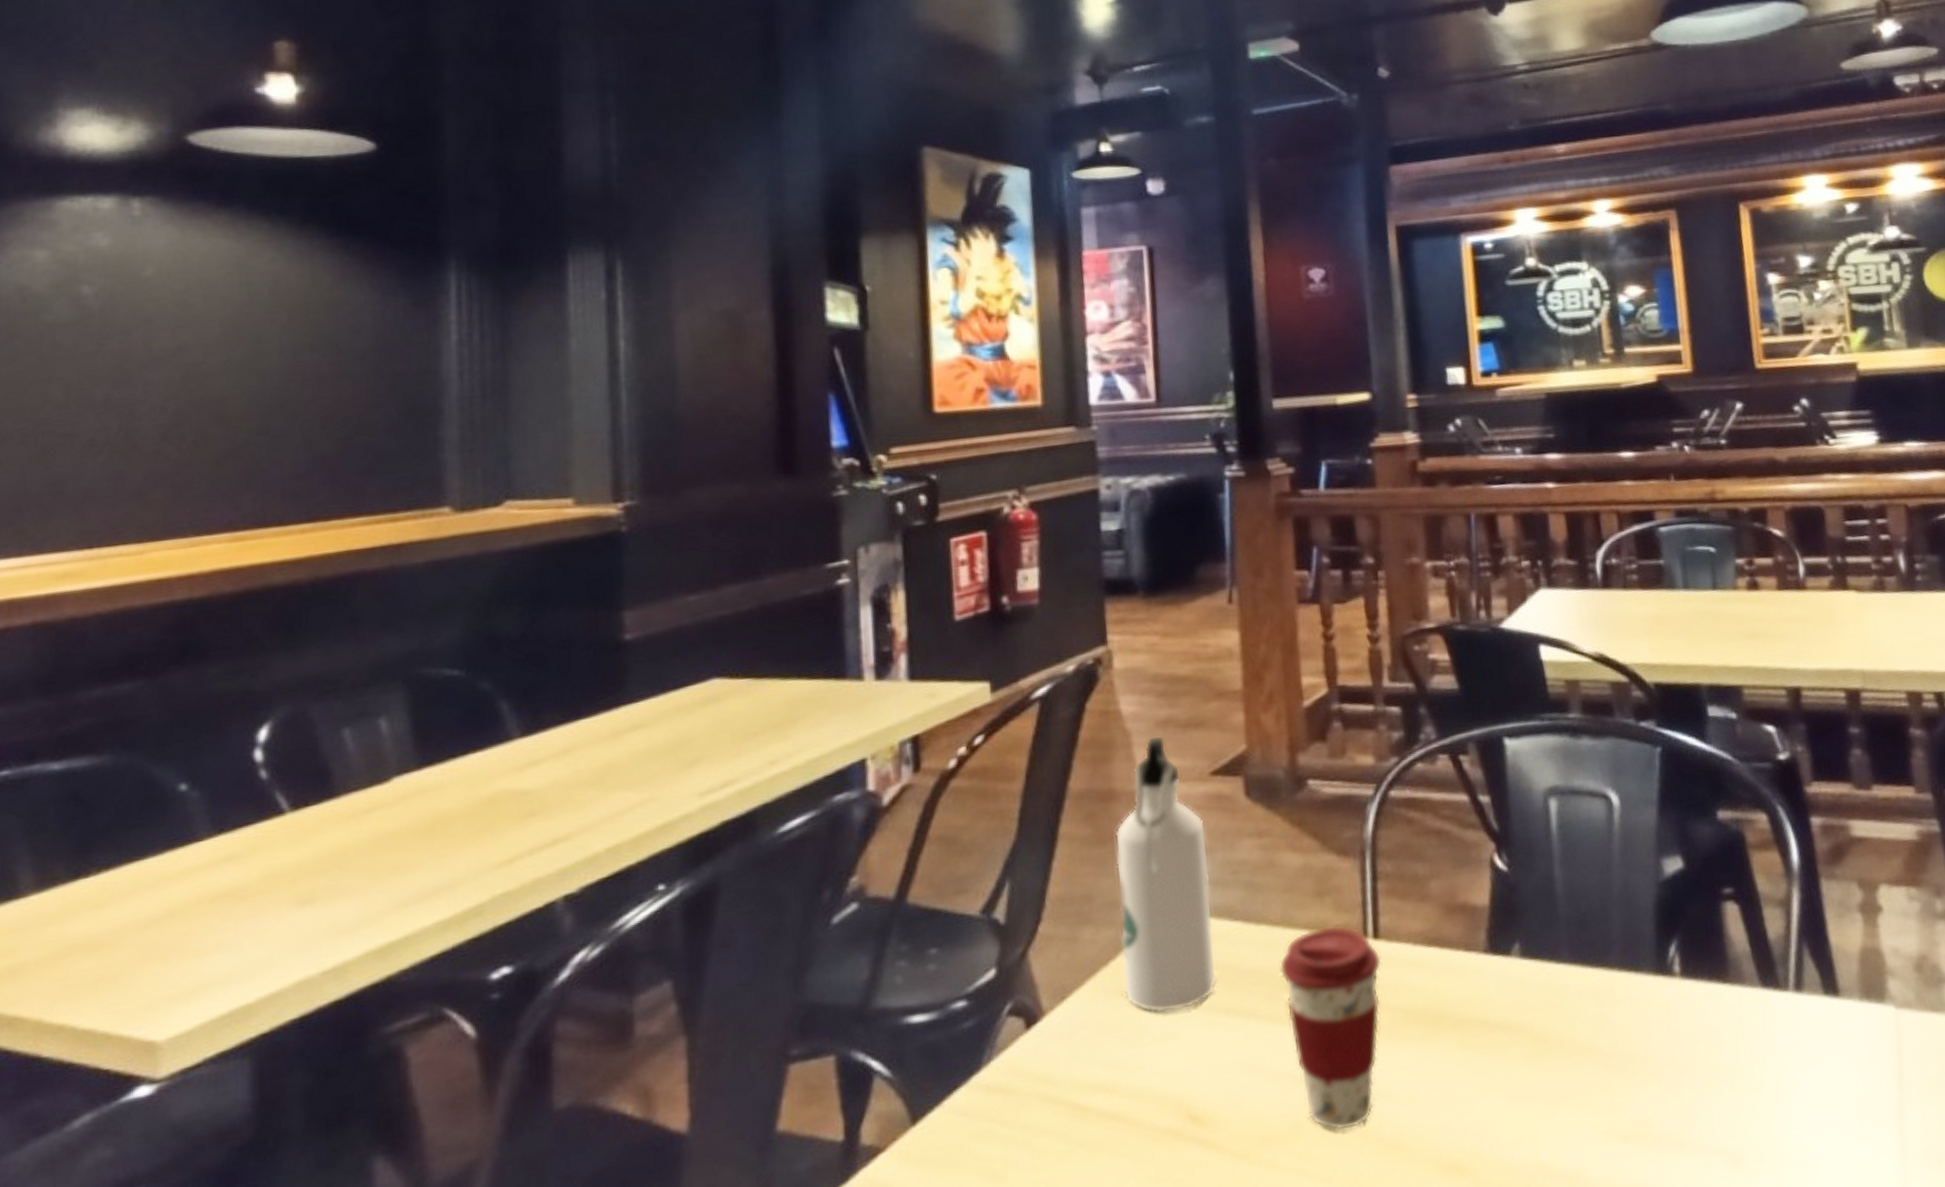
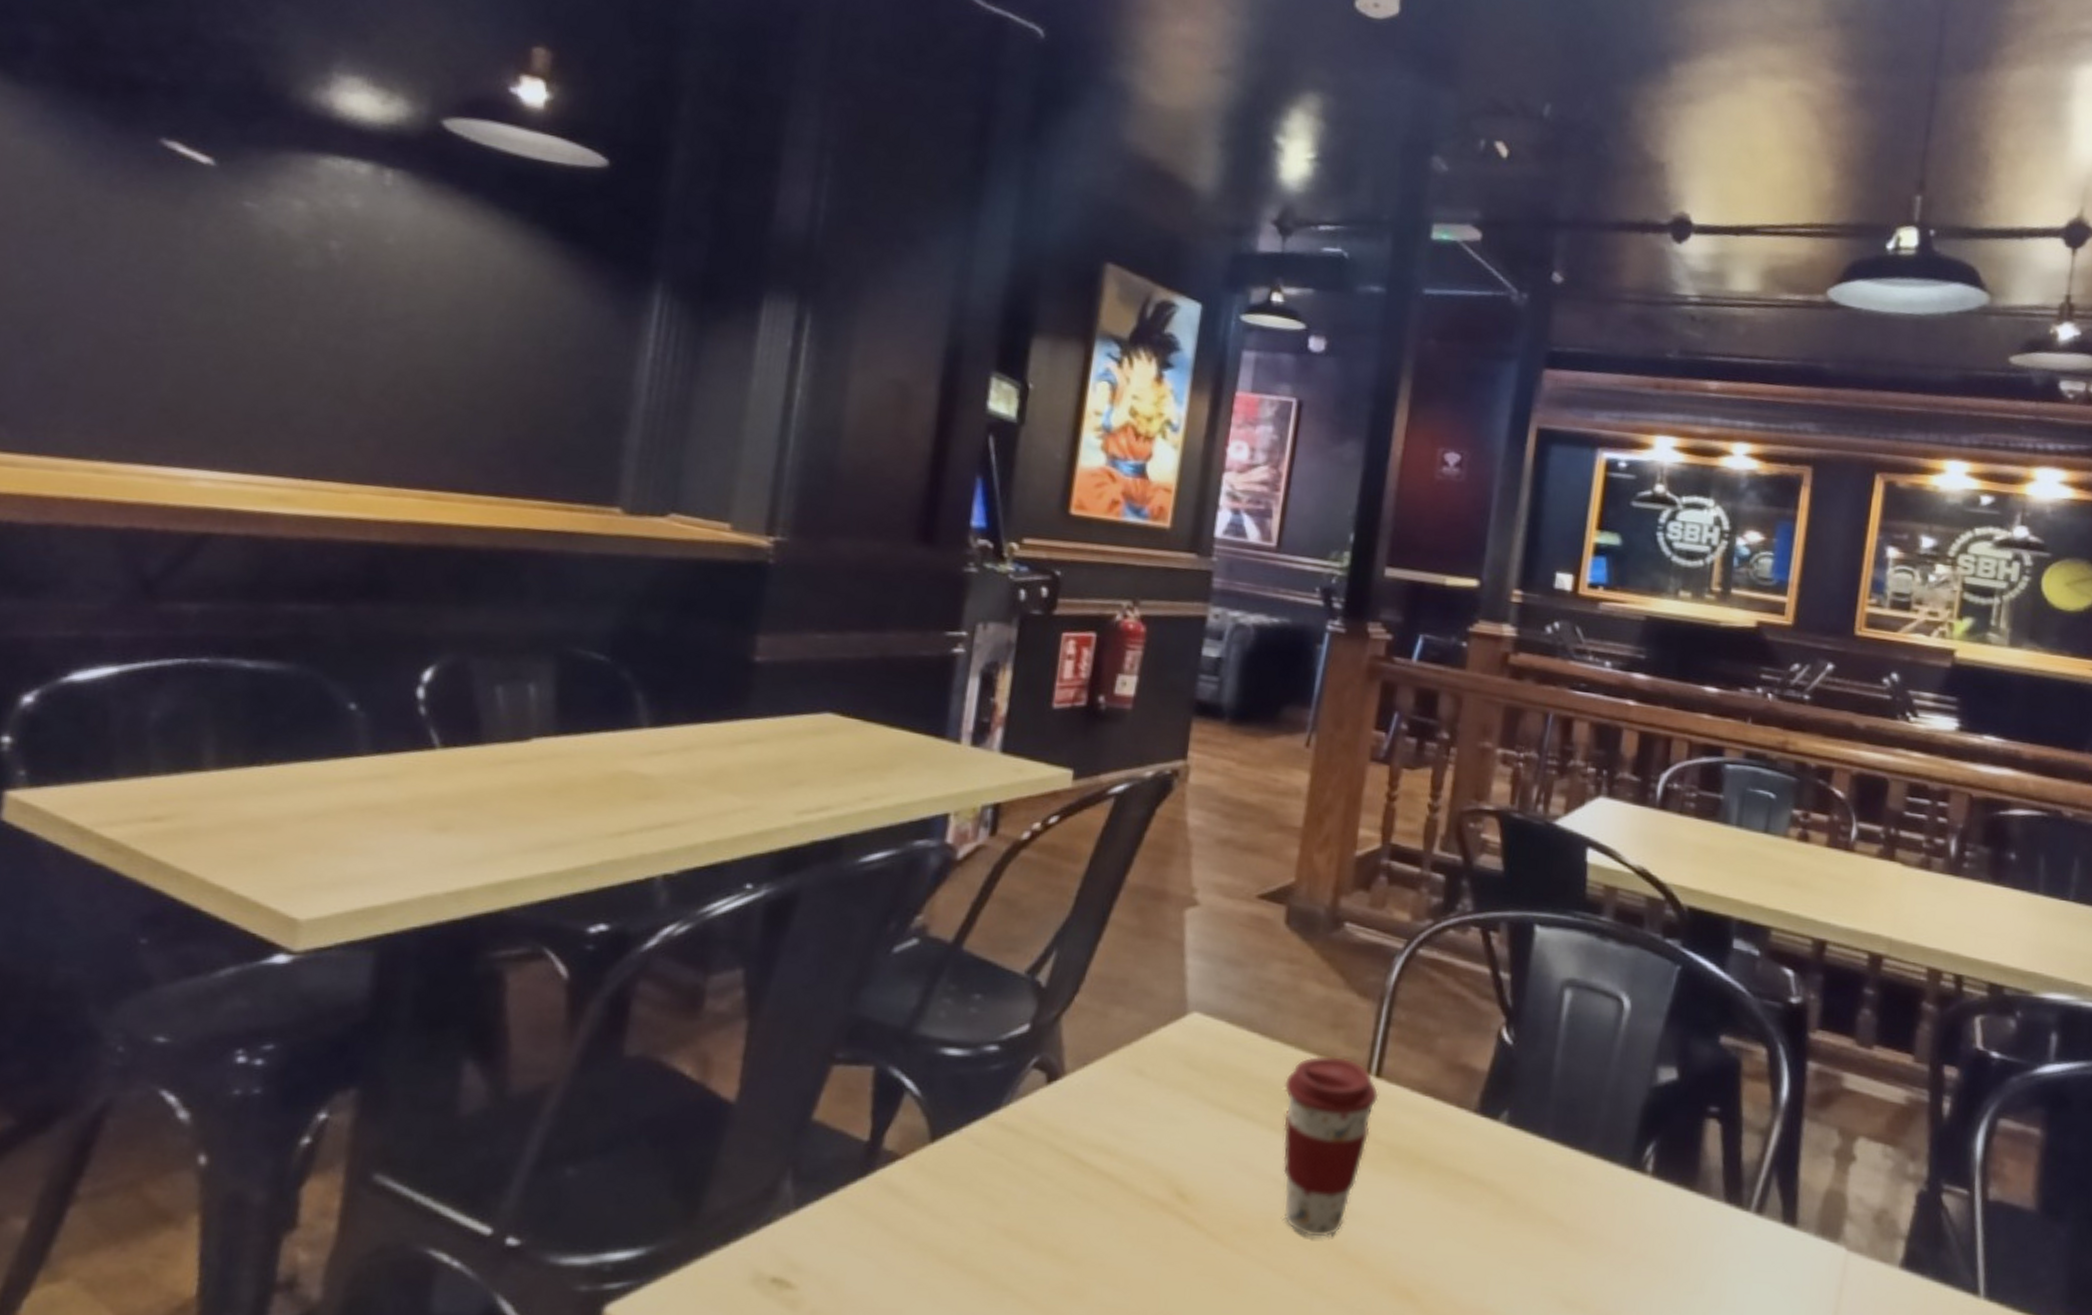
water bottle: present [1115,737,1217,1013] -> none [1140,852,1242,1100]

